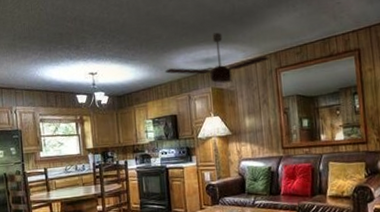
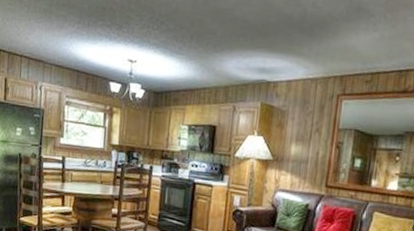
ceiling fan: present [165,32,270,83] -> none [212,39,334,101]

